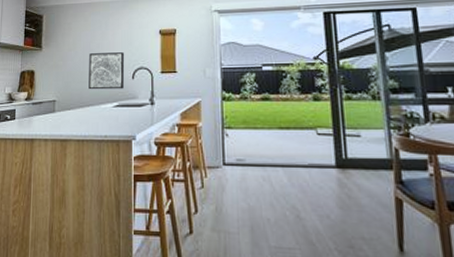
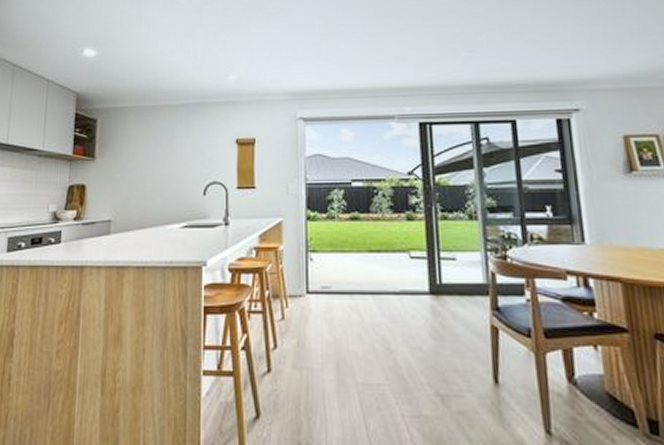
wall art: present [89,52,124,90] -> none [151,164,194,208]

